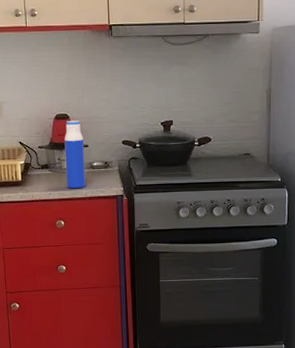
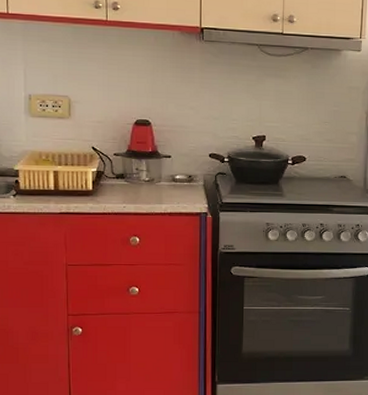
water bottle: present [64,120,86,189] -> none [144,128,167,203]

